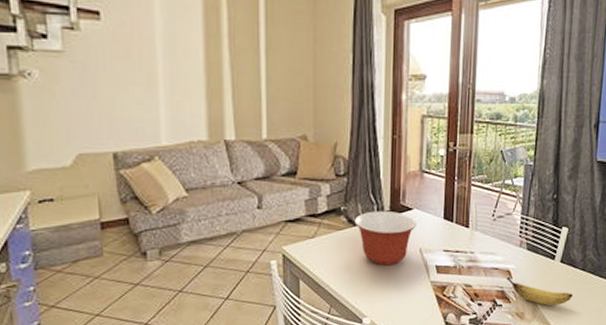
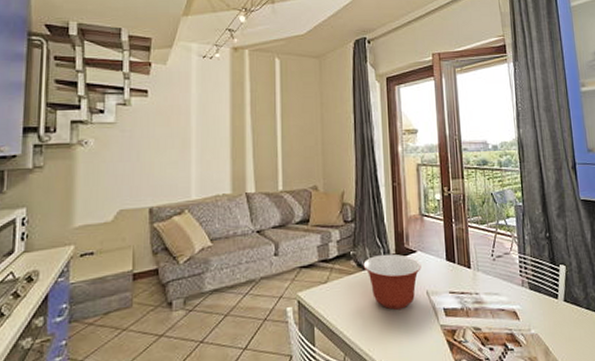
banana: present [507,277,574,306] -> none [514,318,583,349]

